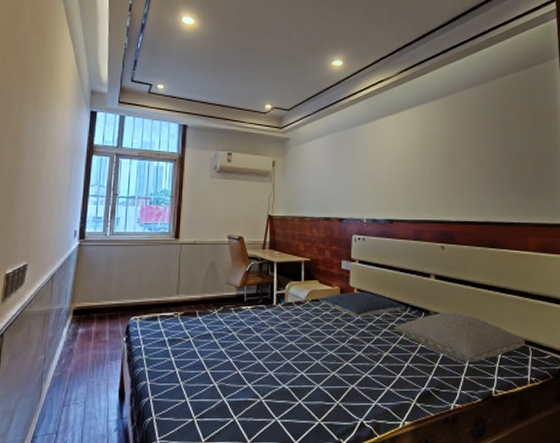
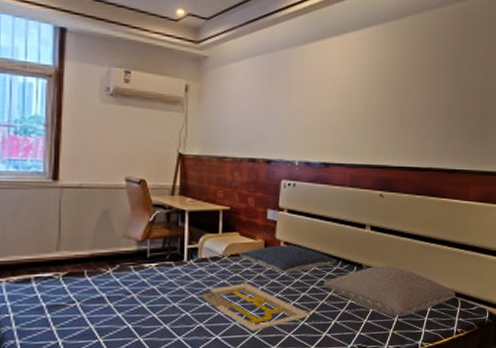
serving tray: none [289,325,385,370] -> present [202,283,311,332]

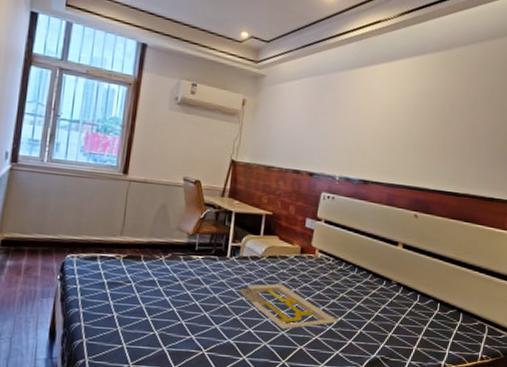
pillow: present [239,244,336,273] -> none [277,252,367,280]
pillow: present [323,265,455,316] -> none [352,282,483,335]

